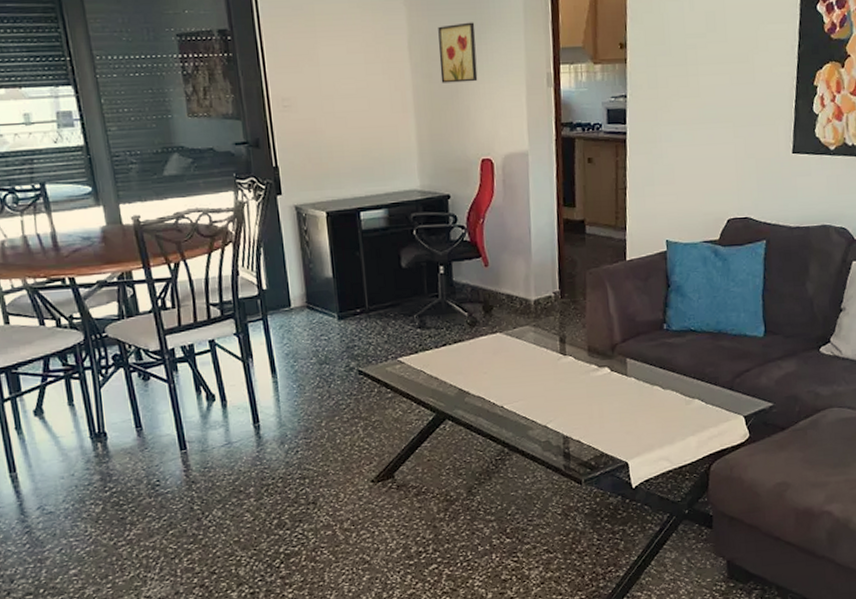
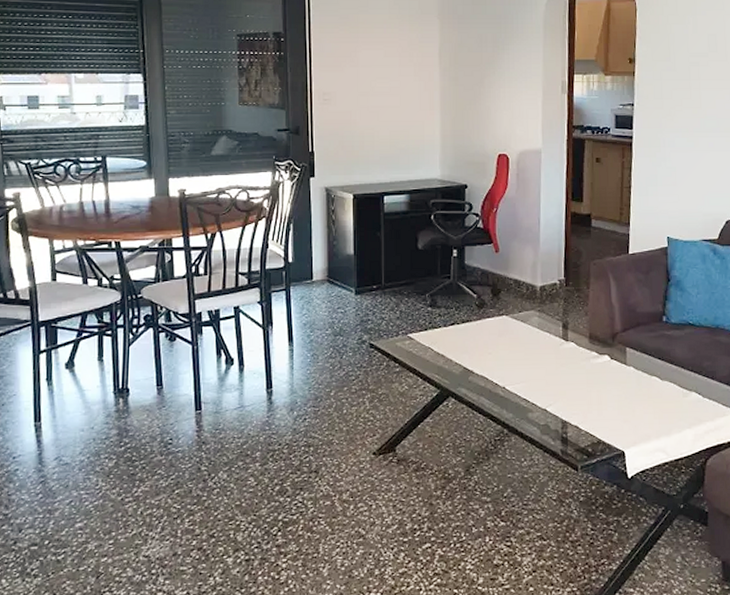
wall art: present [438,22,478,83] -> none [466,35,499,86]

